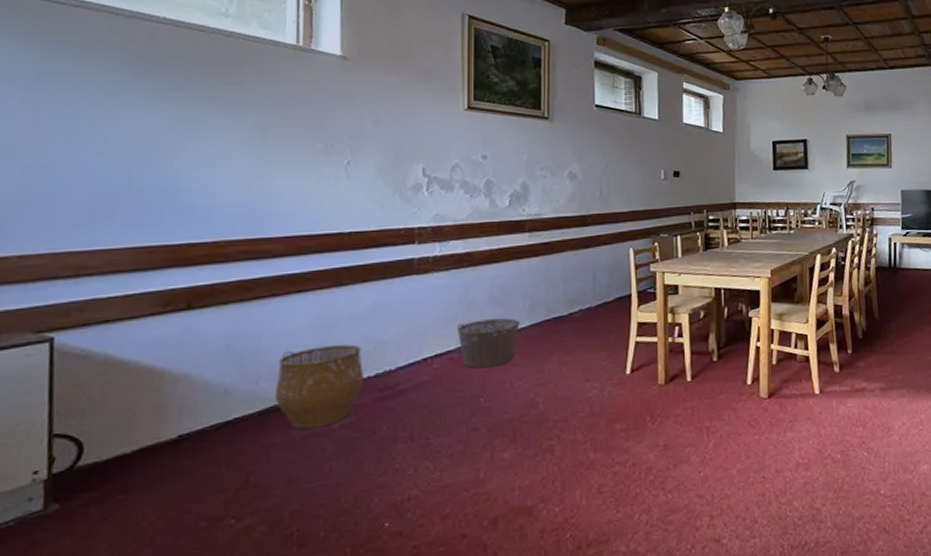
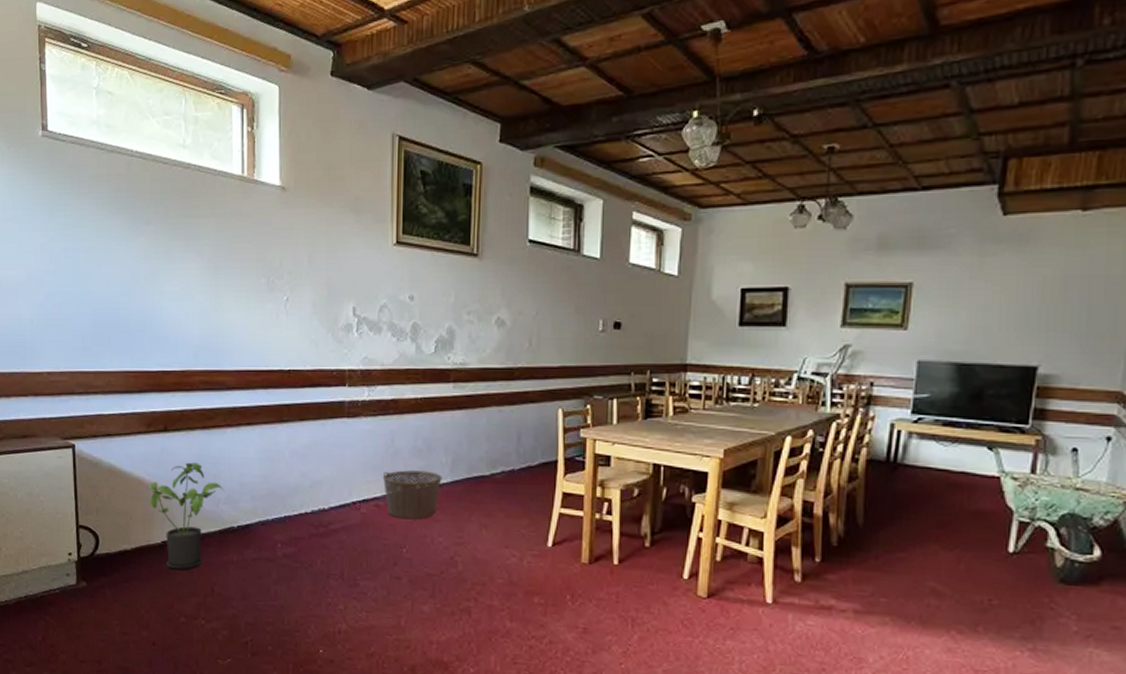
house plant: none [161,340,266,467] -> present [148,462,224,571]
basket: present [275,344,364,429] -> none [231,478,302,553]

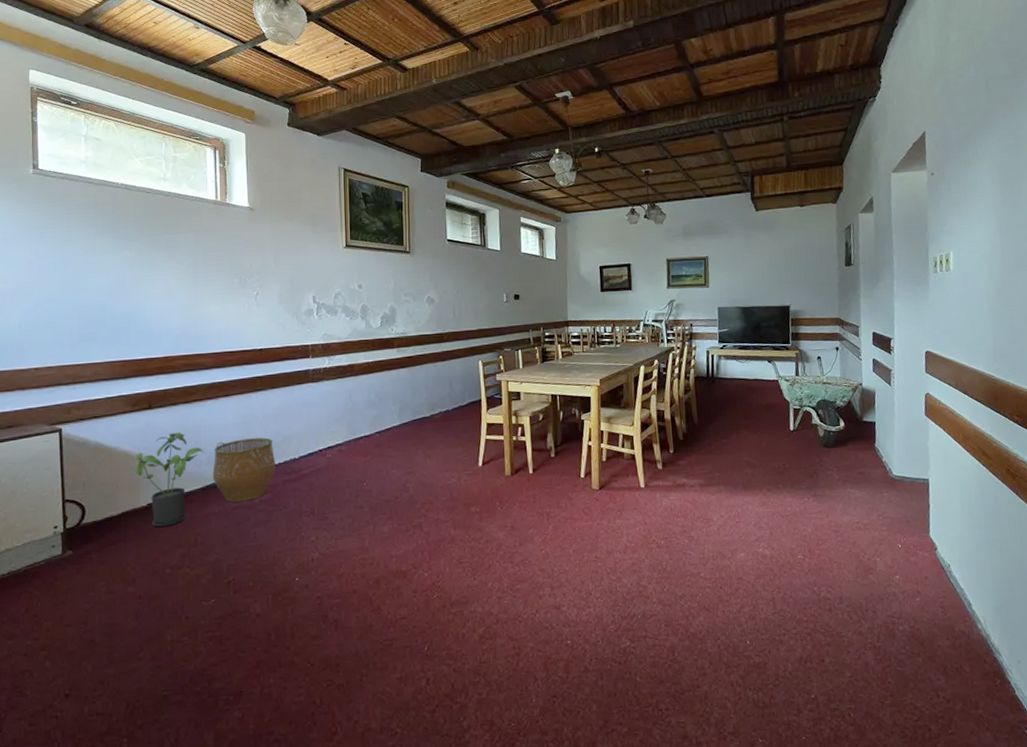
basket: none [231,478,302,553] -> present [212,437,276,502]
basket: present [382,470,442,520] -> none [343,418,392,459]

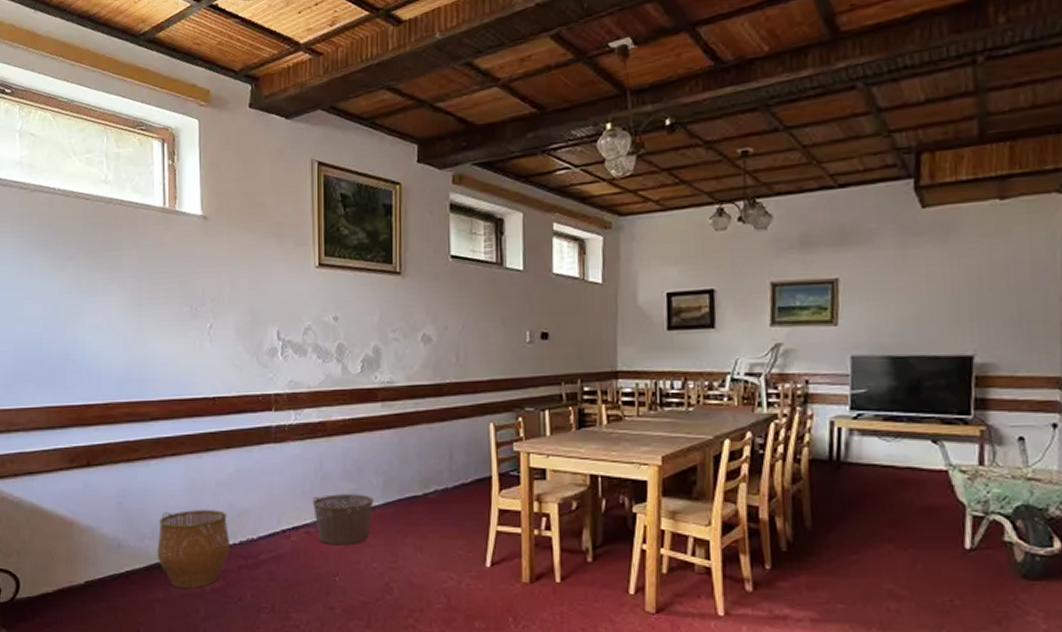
house plant: present [134,432,205,528] -> none [70,497,149,612]
basket: none [343,418,392,459] -> present [312,494,374,546]

